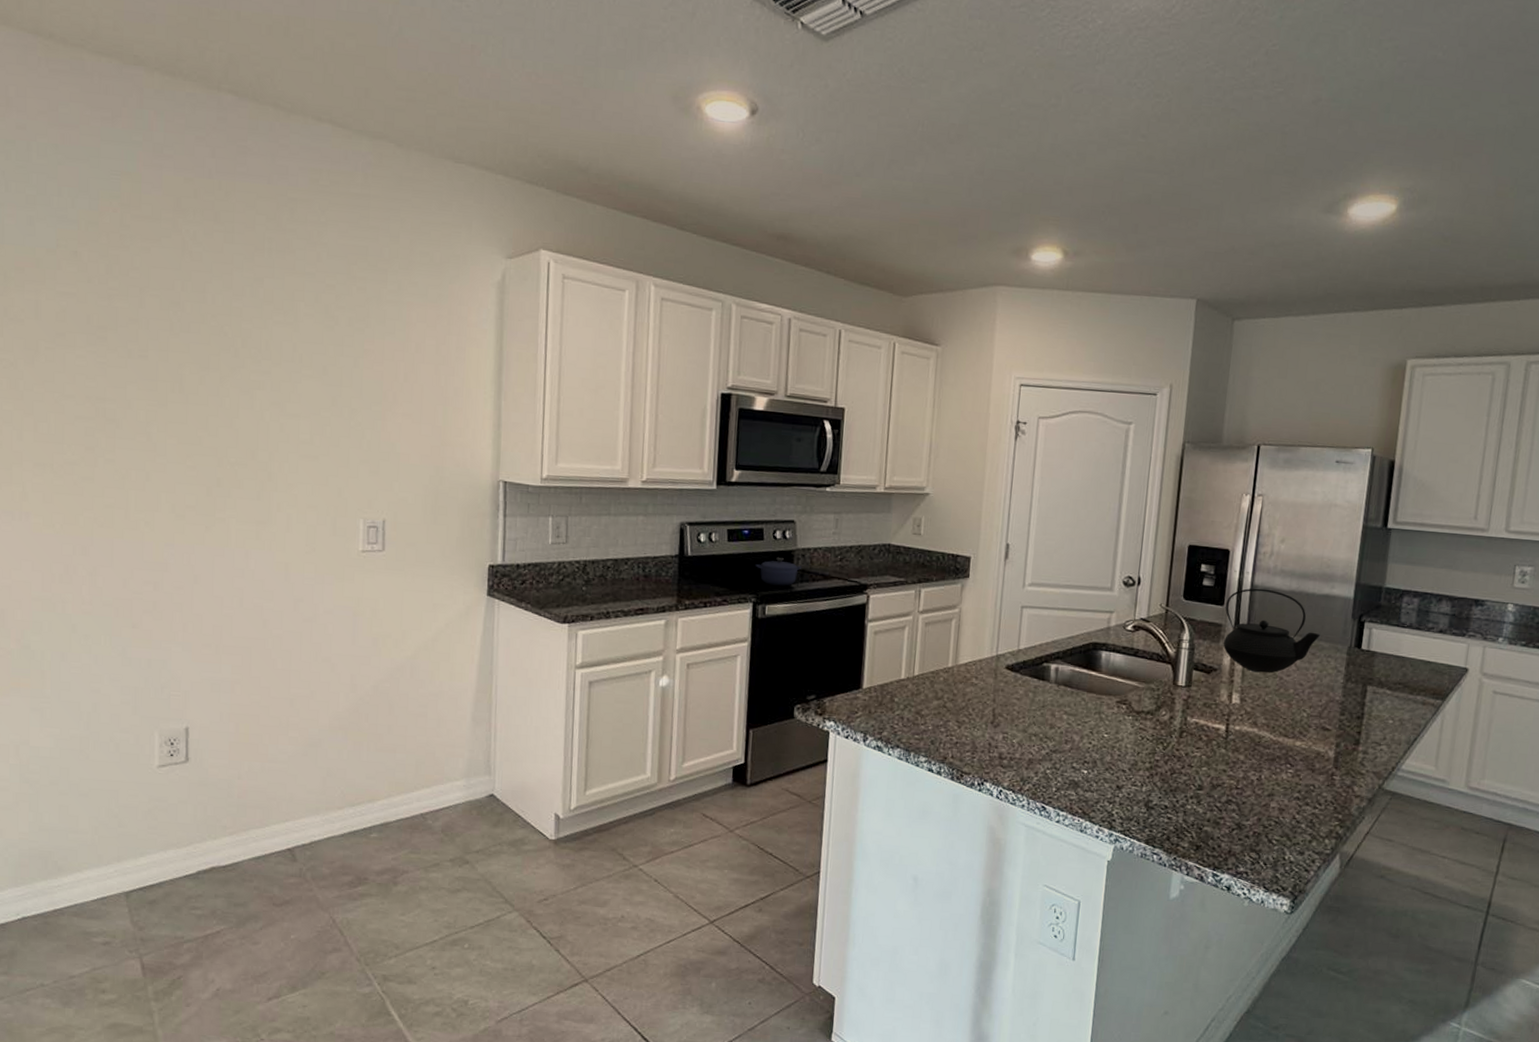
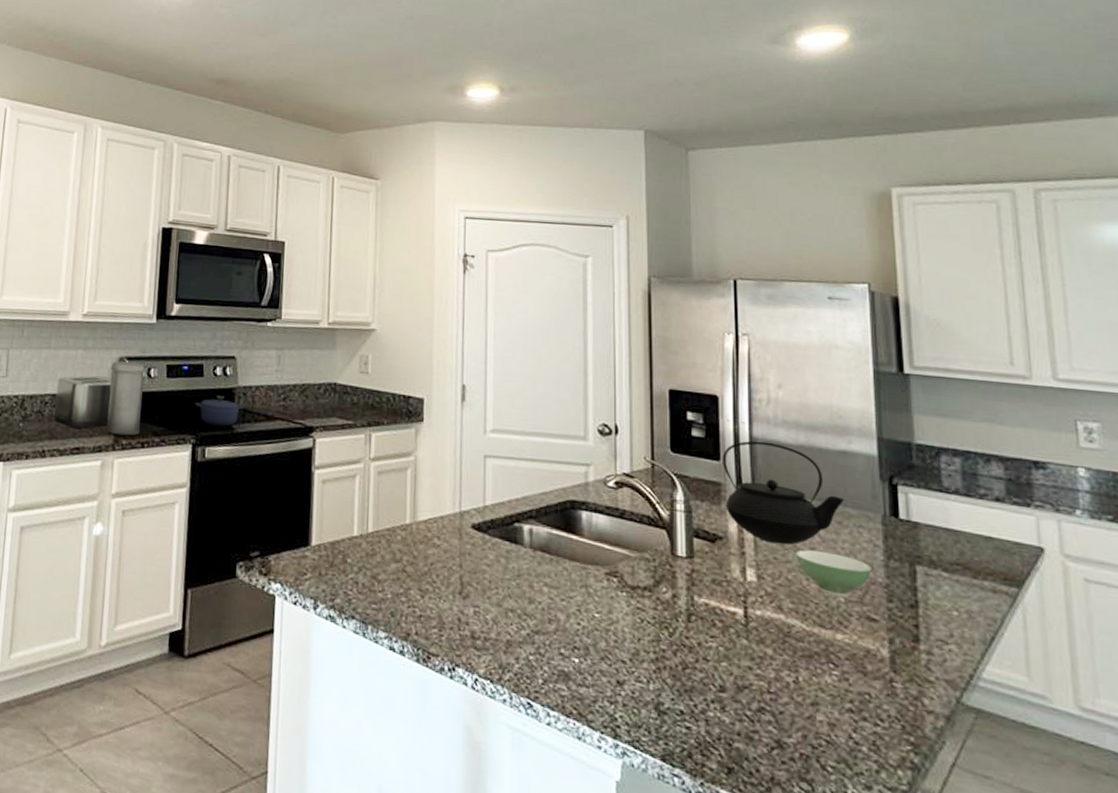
toaster: none [616,540,673,592] -> present [54,375,112,429]
canister: none [668,526,707,597] -> present [105,361,146,437]
bowl: none [1273,676,1333,714] -> present [795,549,872,599]

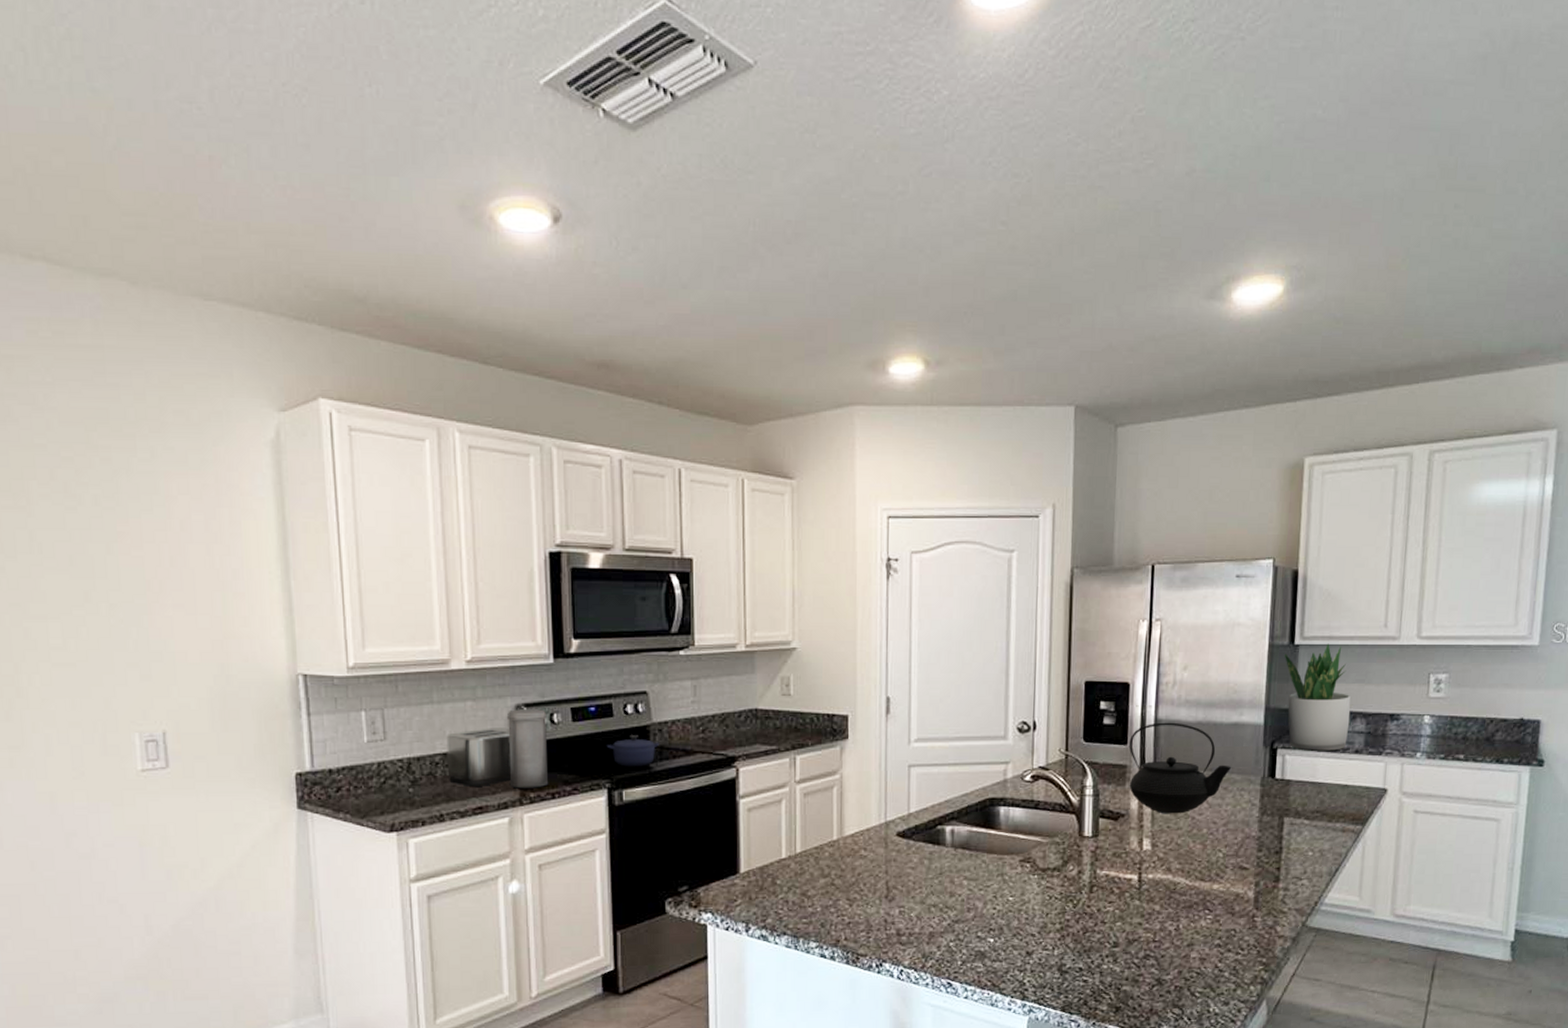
bowl: present [795,549,872,599] -> none [1185,815,1248,854]
planter: none [893,376,984,496] -> present [1284,643,1351,751]

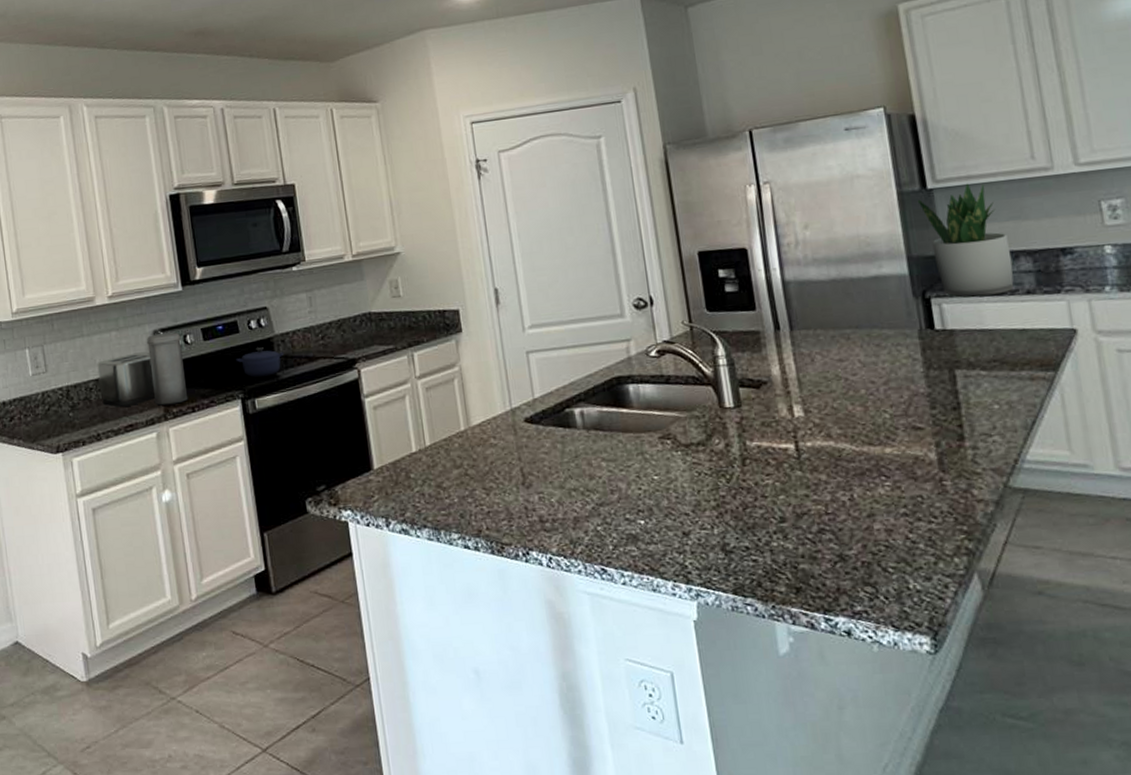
teapot: present [1129,722,1232,814] -> none [757,282,881,378]

